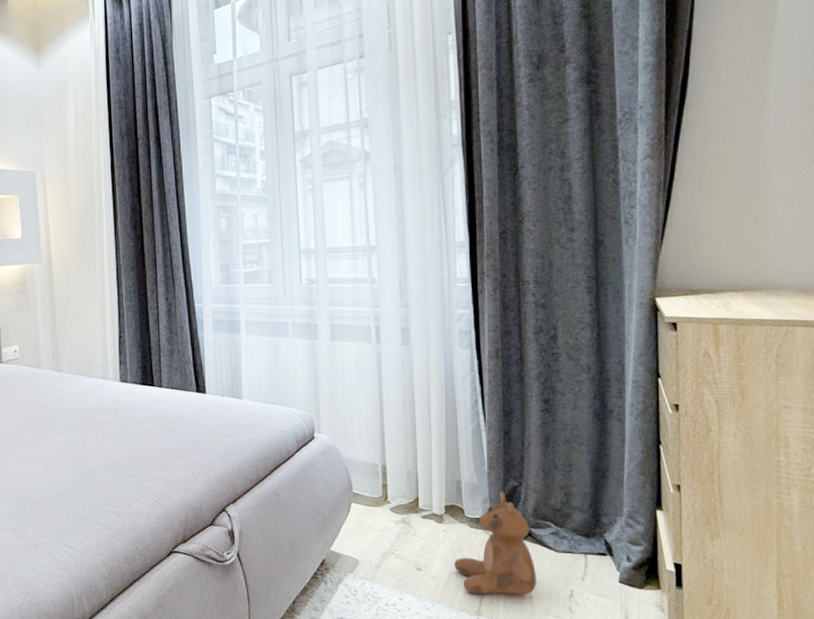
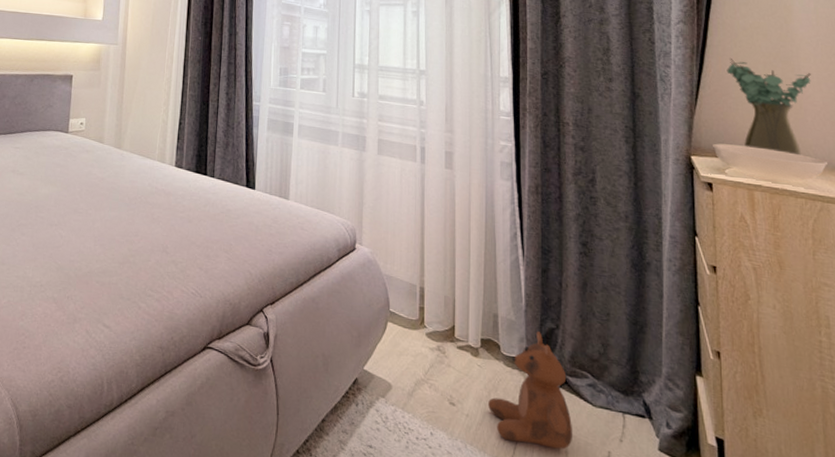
bowl: none [677,279,795,313] -> present [711,143,827,184]
vase: none [694,189,783,283] -> present [726,57,811,156]

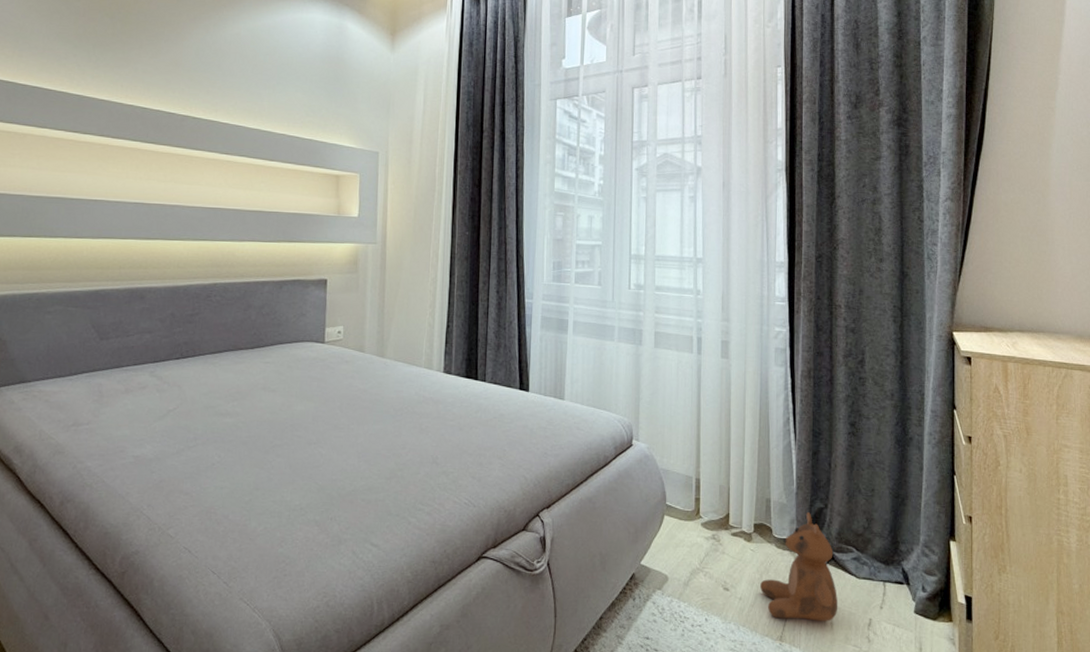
bowl: present [711,143,827,184] -> none [972,318,1073,354]
vase: present [726,57,811,156] -> none [988,233,1063,326]

